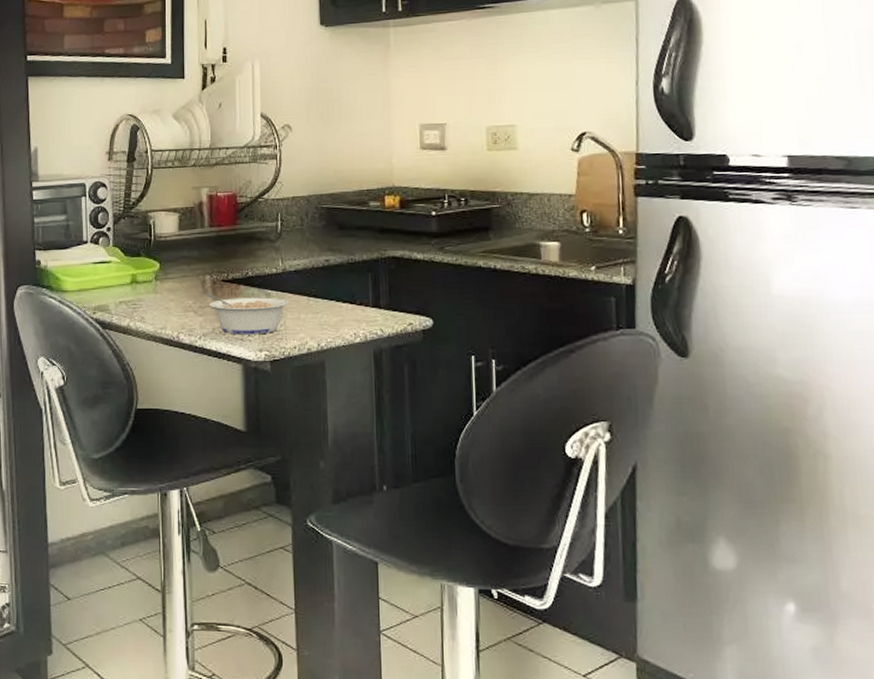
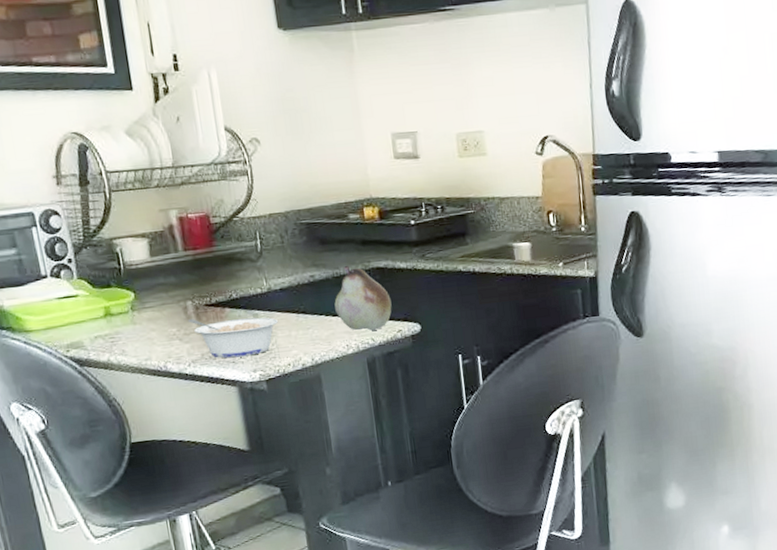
fruit: none [346,253,405,321] -> present [334,266,392,331]

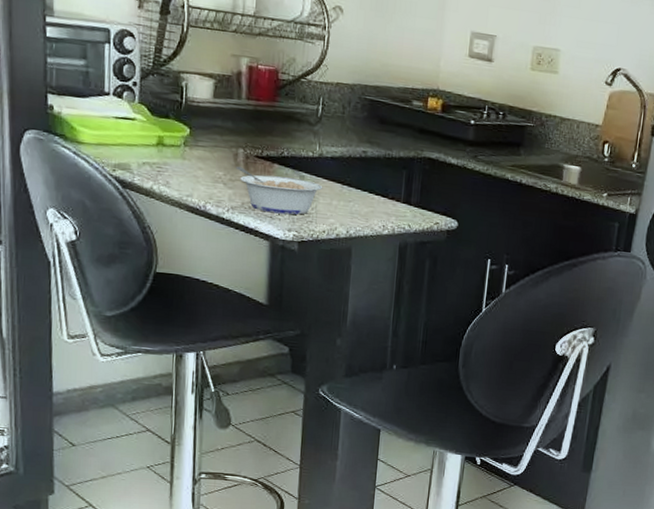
fruit: present [334,266,392,331] -> none [379,149,435,218]

